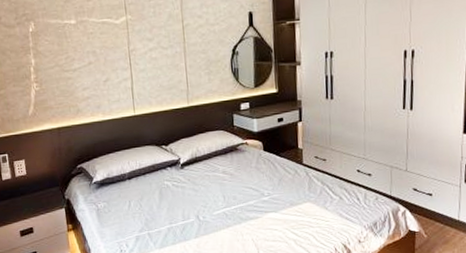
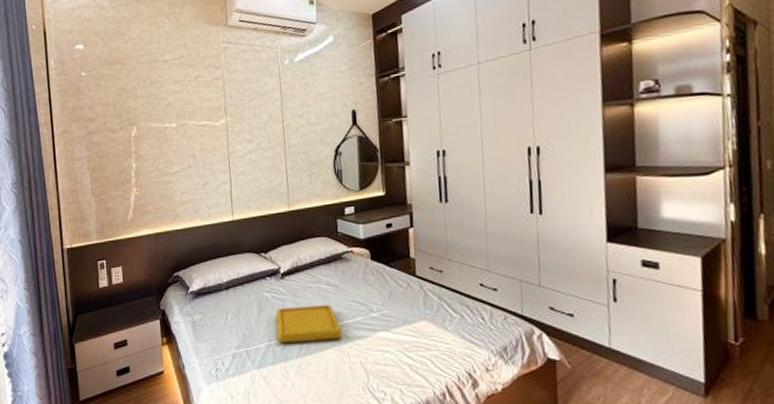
serving tray: none [176,191,237,226] -> present [275,305,343,344]

